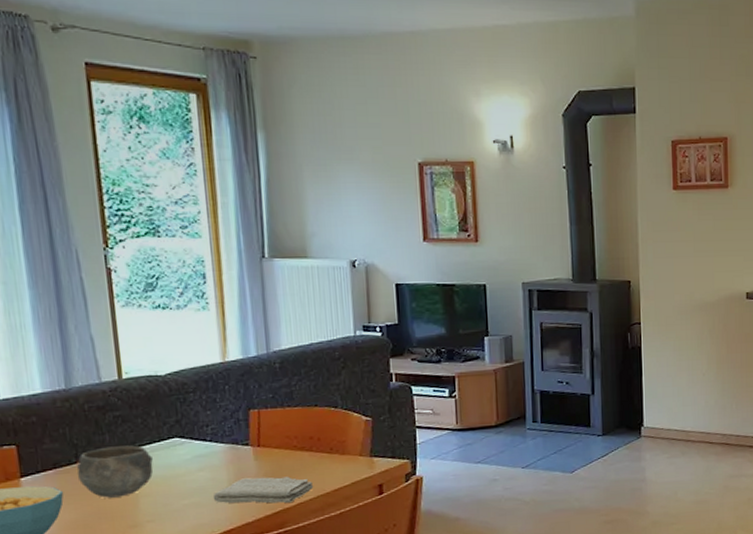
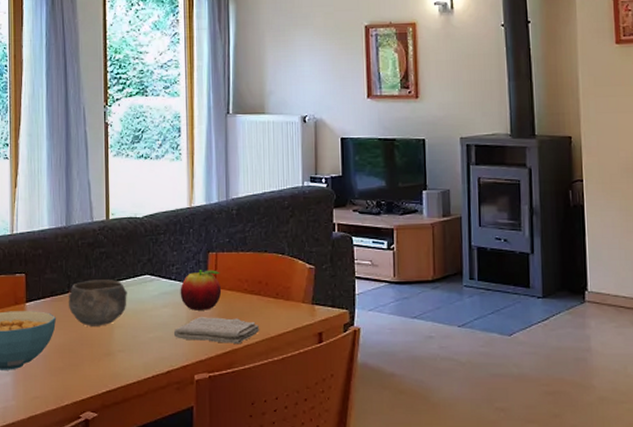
fruit: none [217,428,268,472] -> present [180,270,222,310]

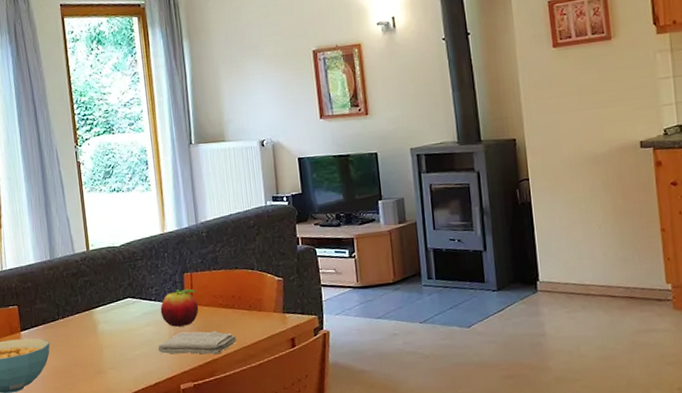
bowl: present [68,279,127,326] -> none [59,305,113,349]

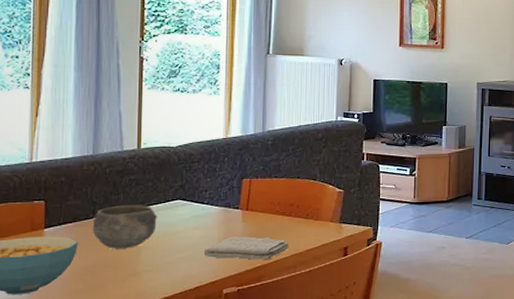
bowl: none [59,305,113,349] -> present [92,205,157,249]
fruit: present [160,288,199,327] -> none [212,194,254,231]

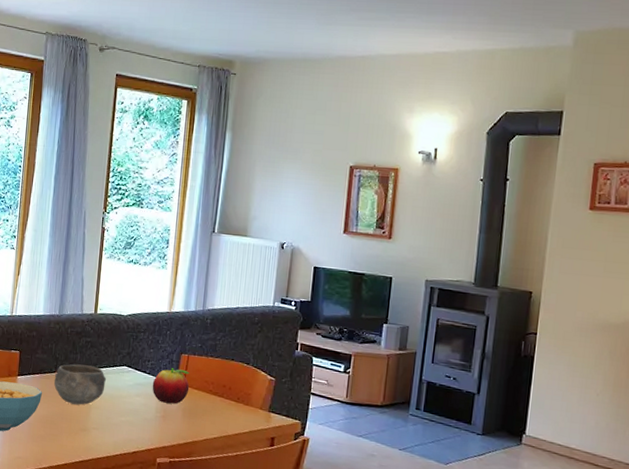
washcloth: present [203,236,290,260] -> none [142,409,219,437]
fruit: none [212,194,254,231] -> present [152,368,190,404]

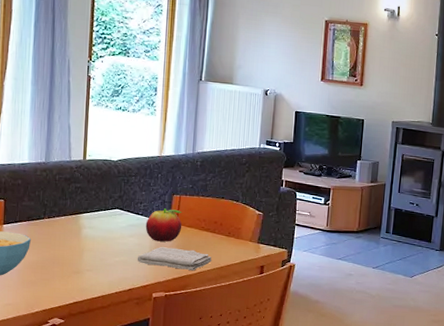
bowl: present [53,364,106,405] -> none [43,209,98,249]
washcloth: none [142,409,219,437] -> present [137,247,212,270]

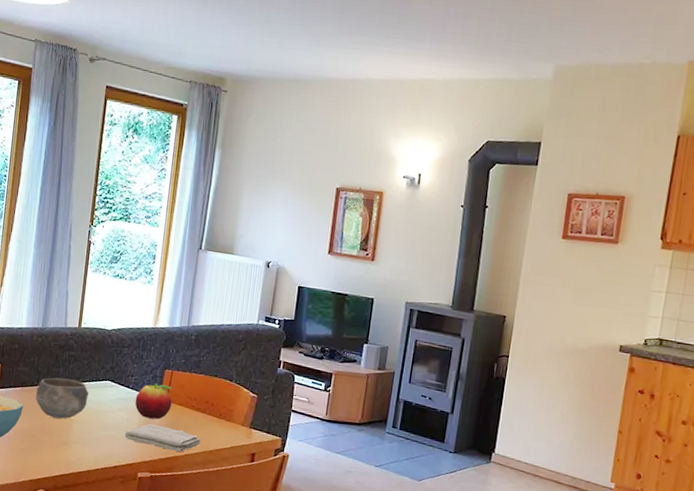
bowl: none [43,209,98,249] -> present [35,377,89,419]

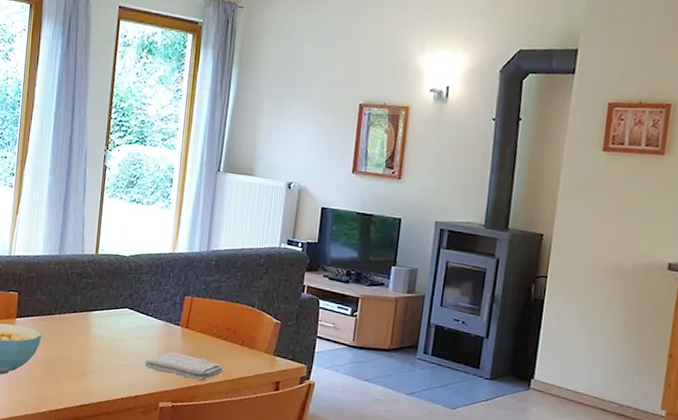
bowl: present [35,377,89,419] -> none [53,306,107,348]
fruit: present [135,383,173,419] -> none [154,310,193,348]

